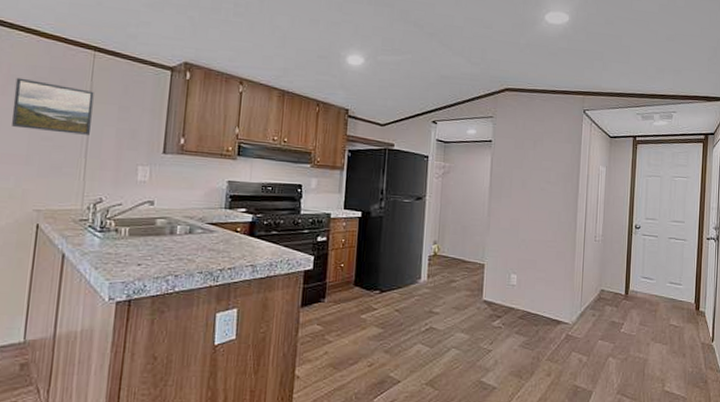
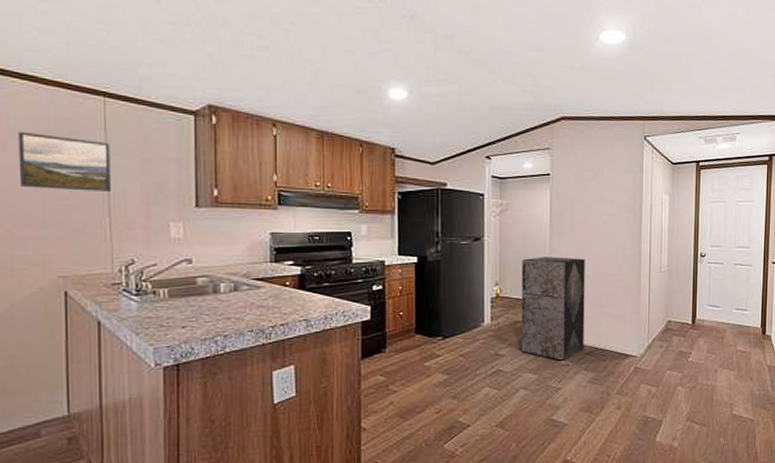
storage cabinet: none [455,219,522,323] -> present [521,257,585,361]

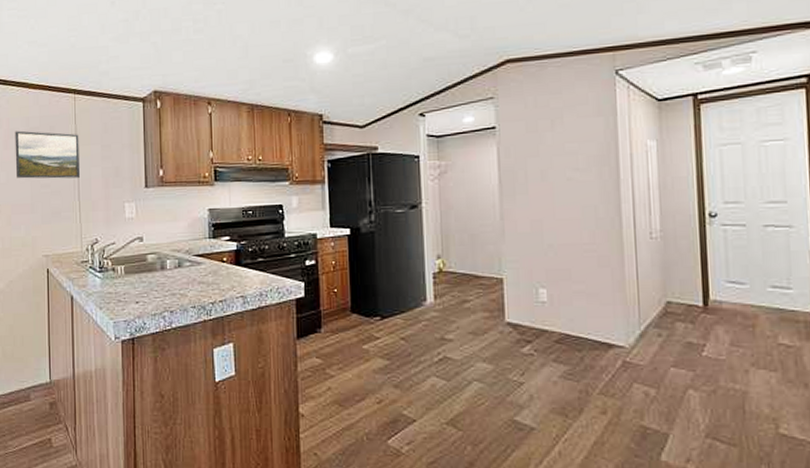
storage cabinet: present [521,257,585,361] -> none [467,223,552,349]

